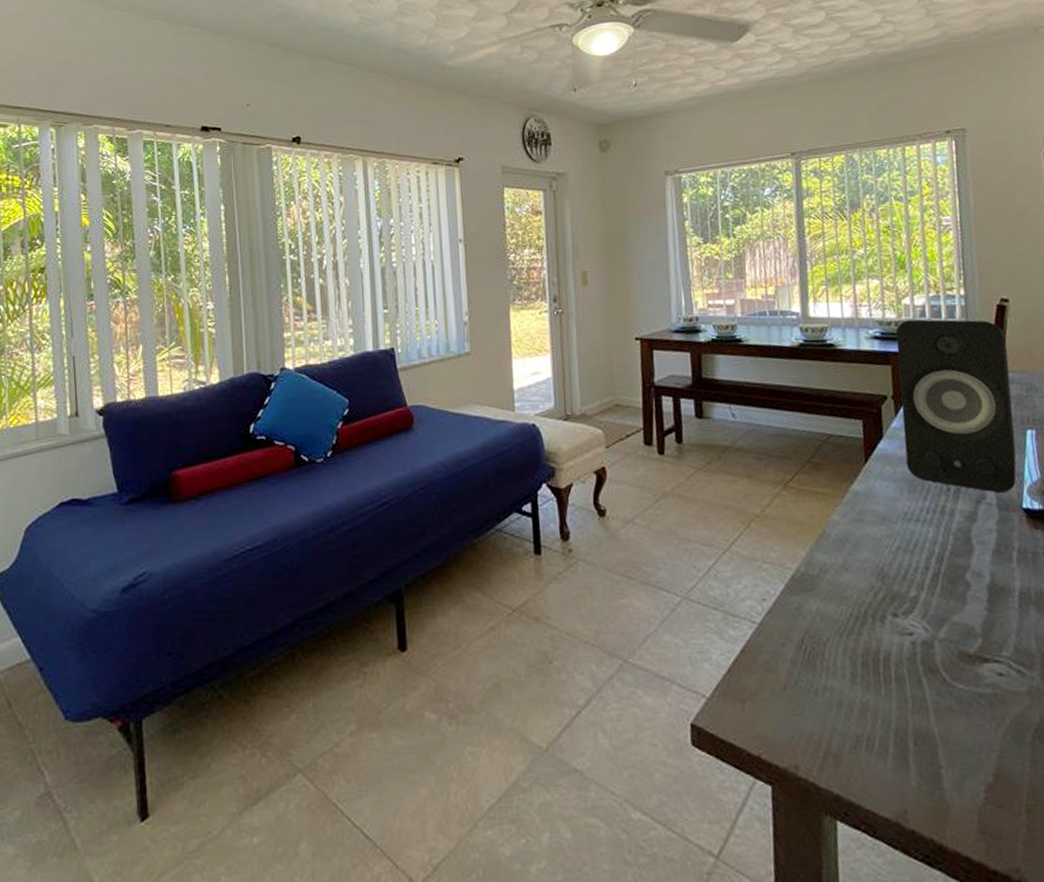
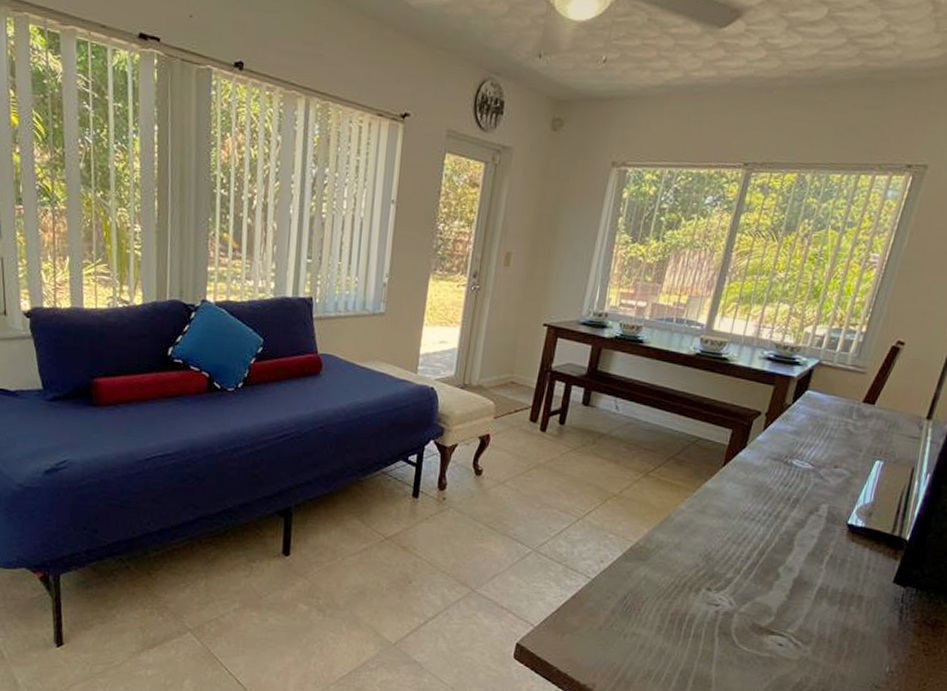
speaker: present [895,319,1017,493] -> none [758,347,890,509]

